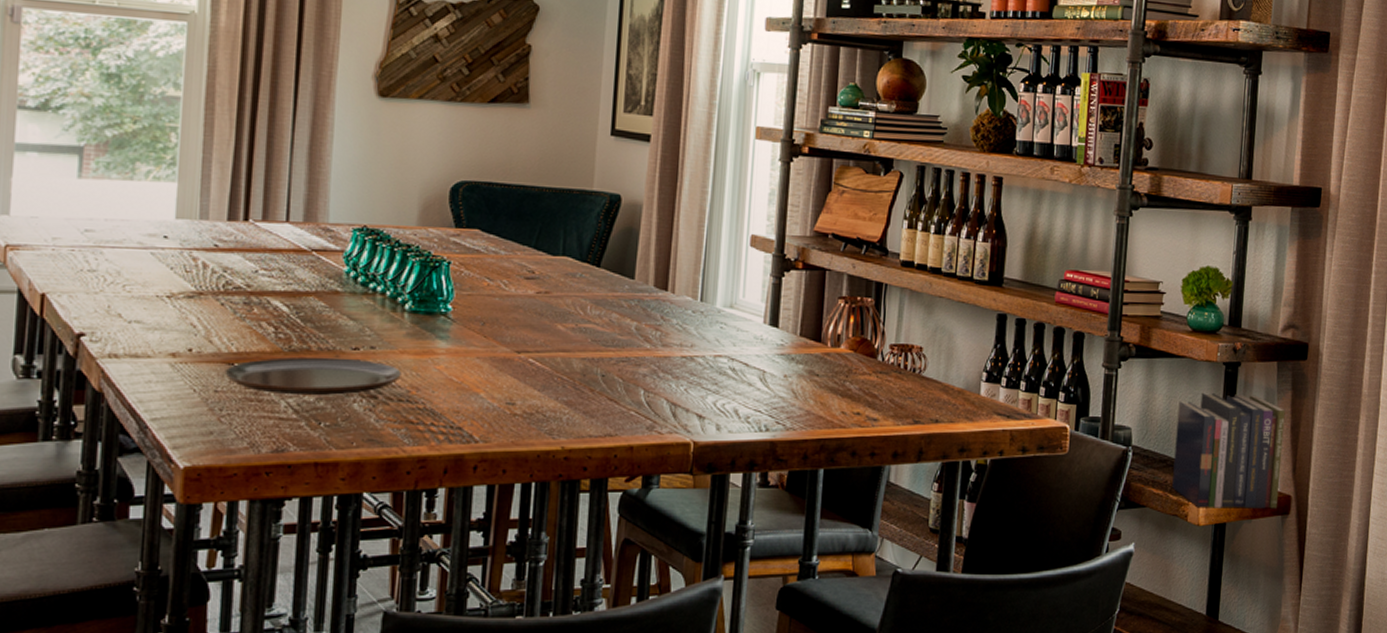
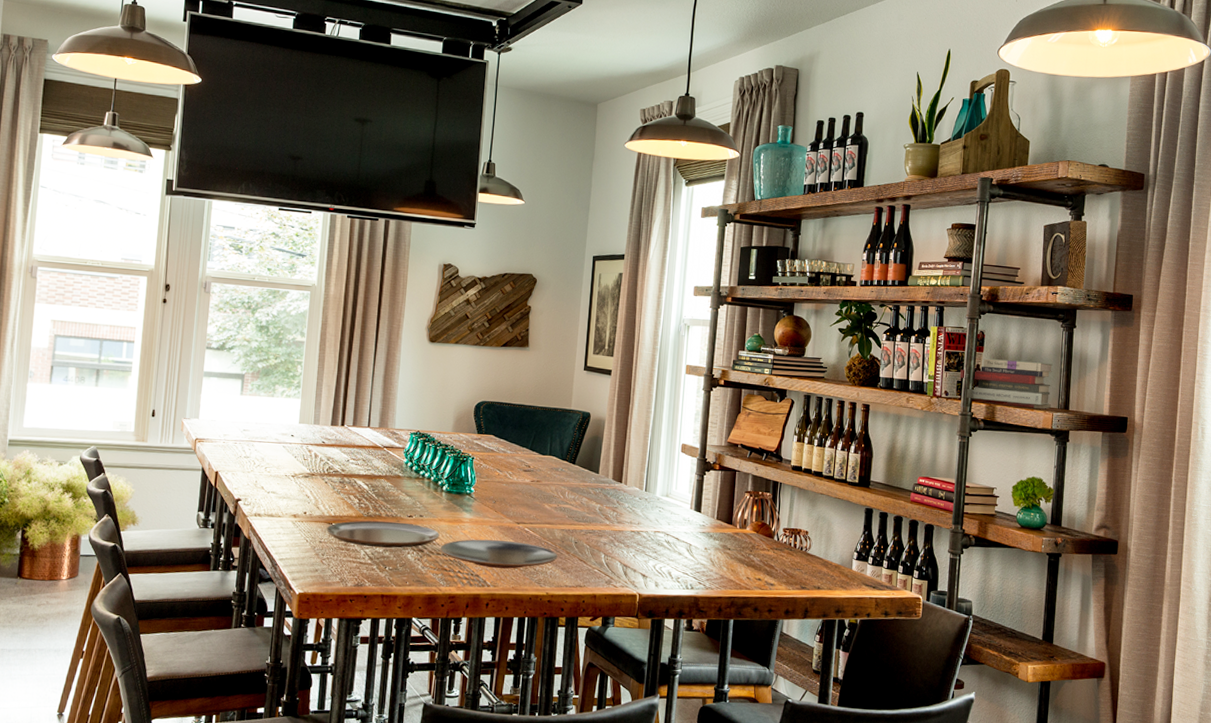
plate: none [403,376,578,416] -> present [441,539,558,569]
books: none [1118,114,1233,180] -> present [960,358,1053,409]
books: present [1172,392,1285,509] -> none [1005,576,1099,673]

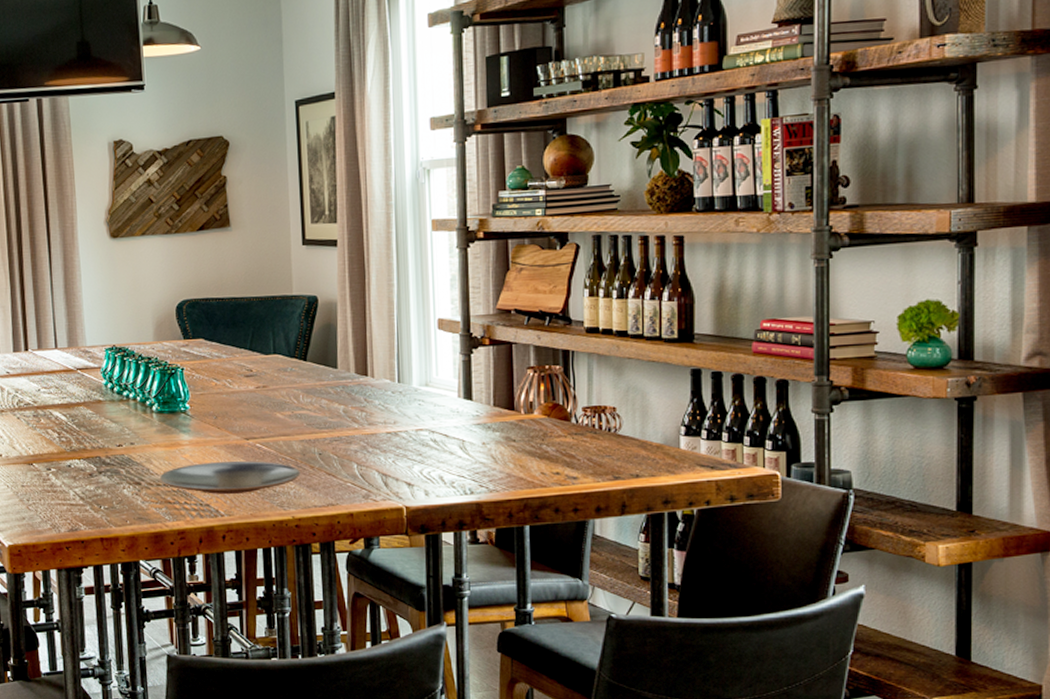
plate: present [326,520,440,548] -> none [27,453,157,485]
books: present [960,358,1053,409] -> none [809,143,946,212]

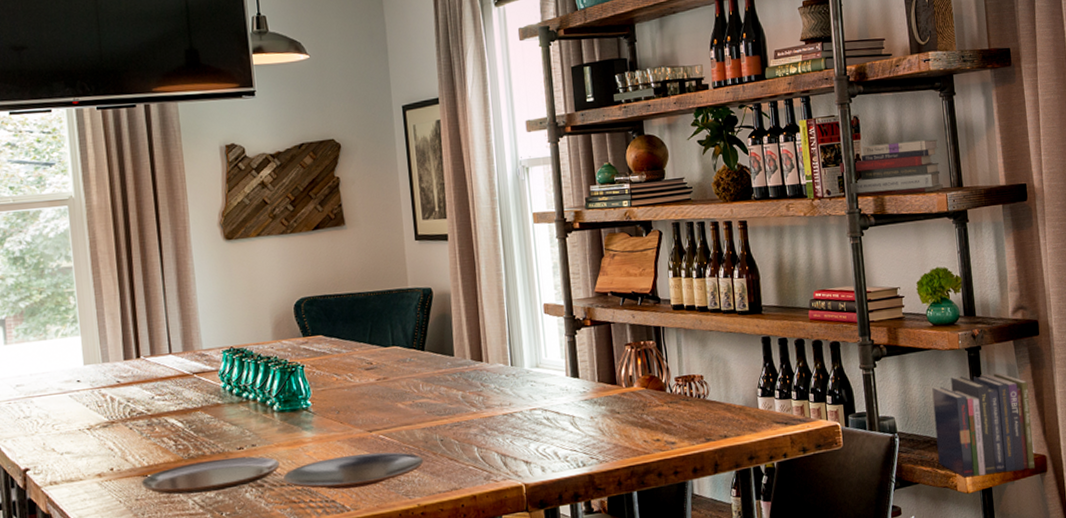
plate: none [27,453,157,485] -> present [141,456,280,495]
books: none [809,143,946,212] -> present [839,139,943,197]
books: none [904,429,1037,548] -> present [932,372,1036,477]

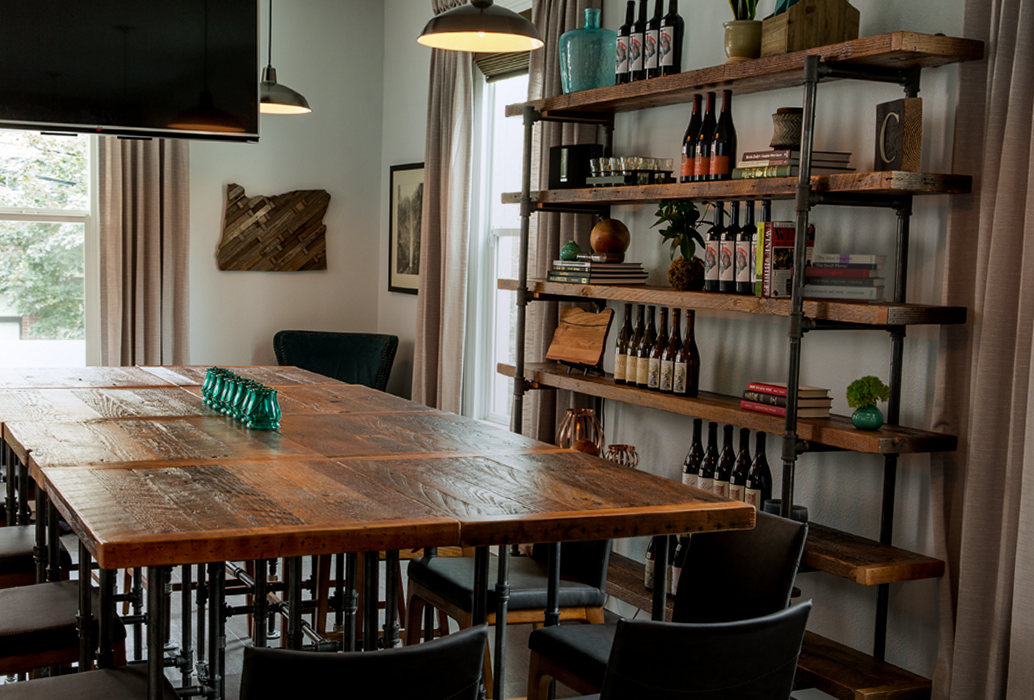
plate: present [141,456,280,495] -> none [126,463,247,491]
plate: present [283,452,424,490] -> none [249,475,374,505]
books: present [932,372,1036,477] -> none [842,478,938,572]

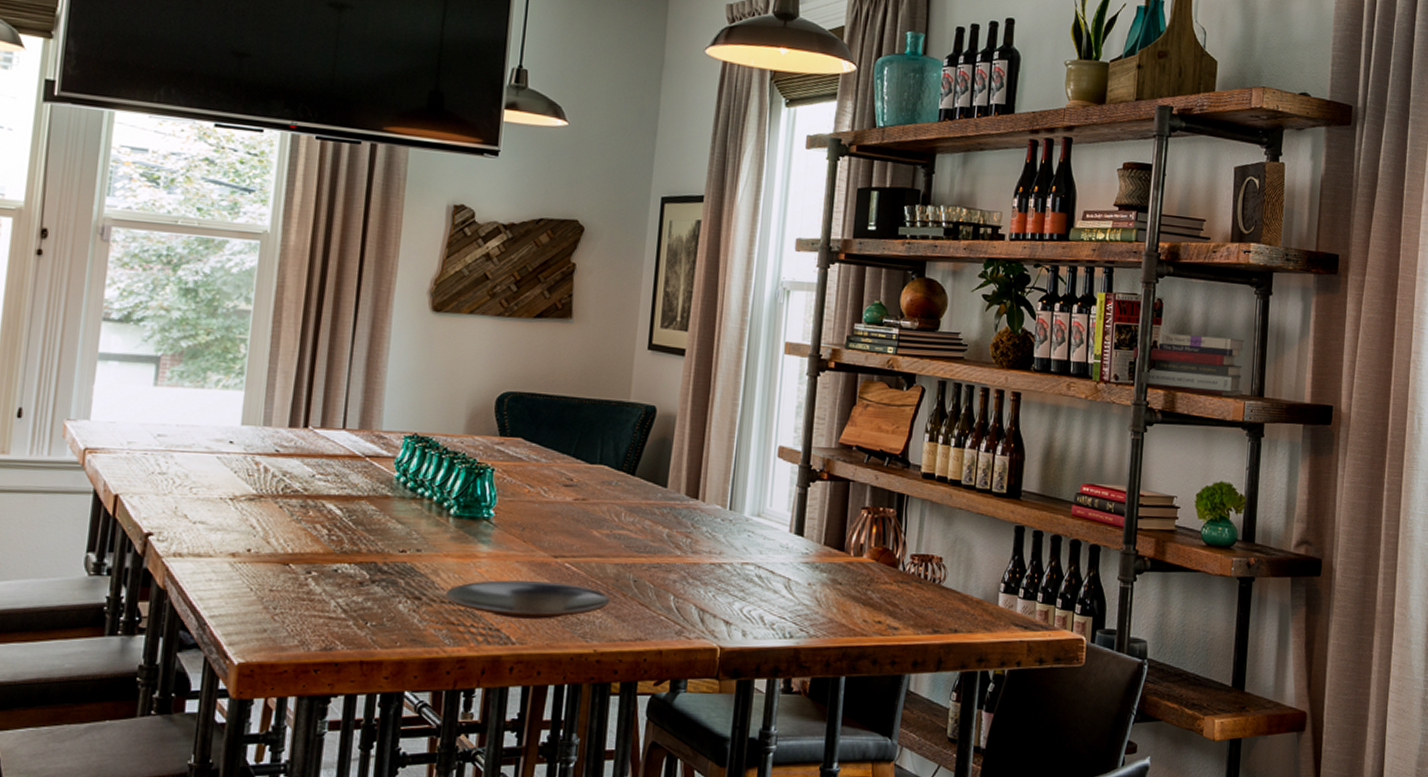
plate: none [249,475,374,505] -> present [446,579,611,619]

